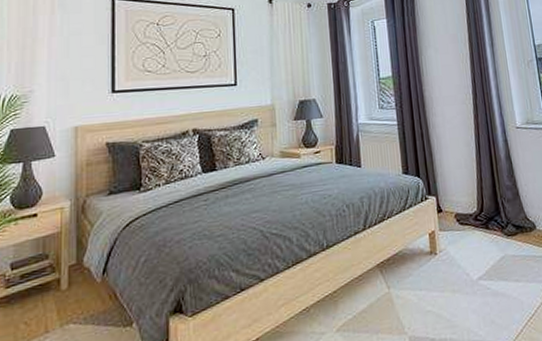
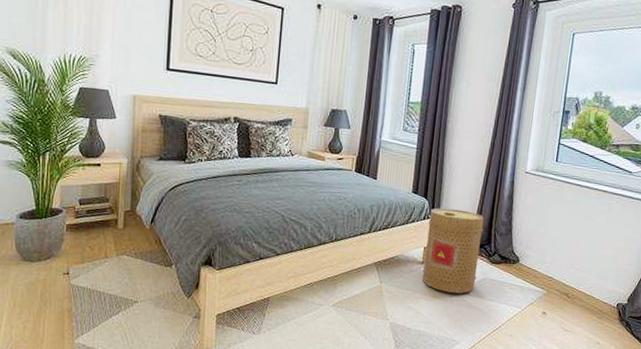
basket: none [427,181,496,283] -> present [422,207,484,294]

